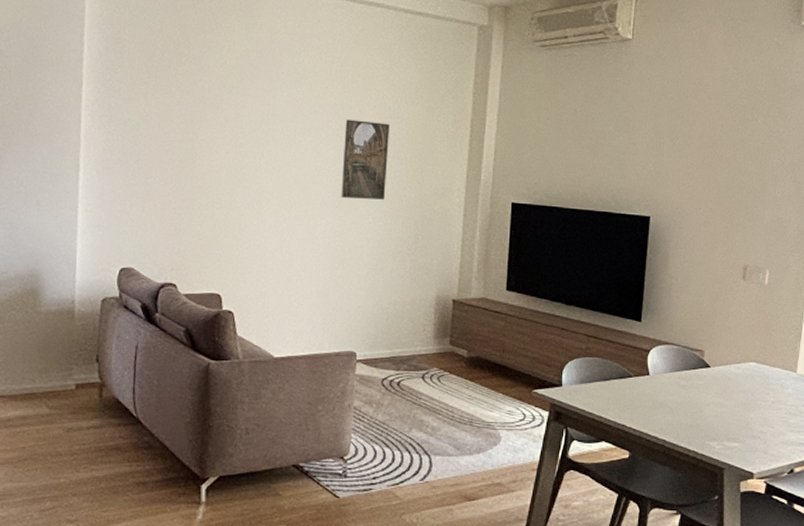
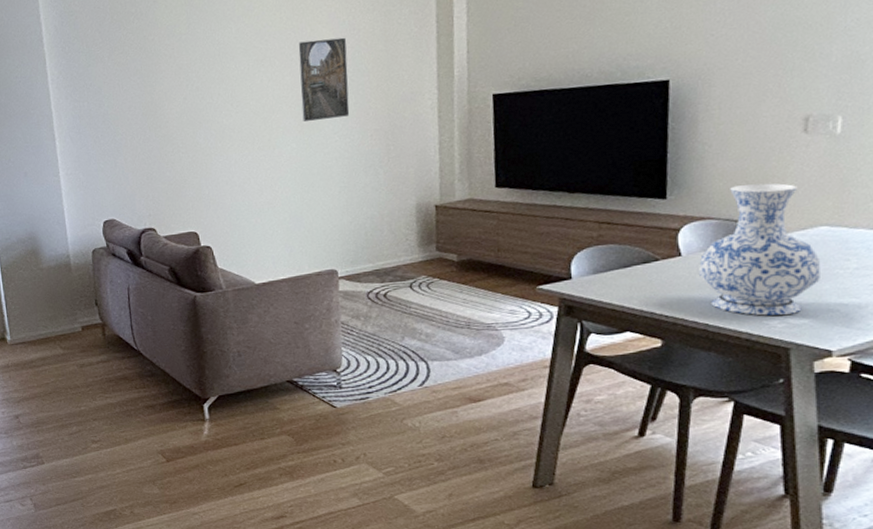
vase: none [661,317,748,437] -> present [698,183,820,316]

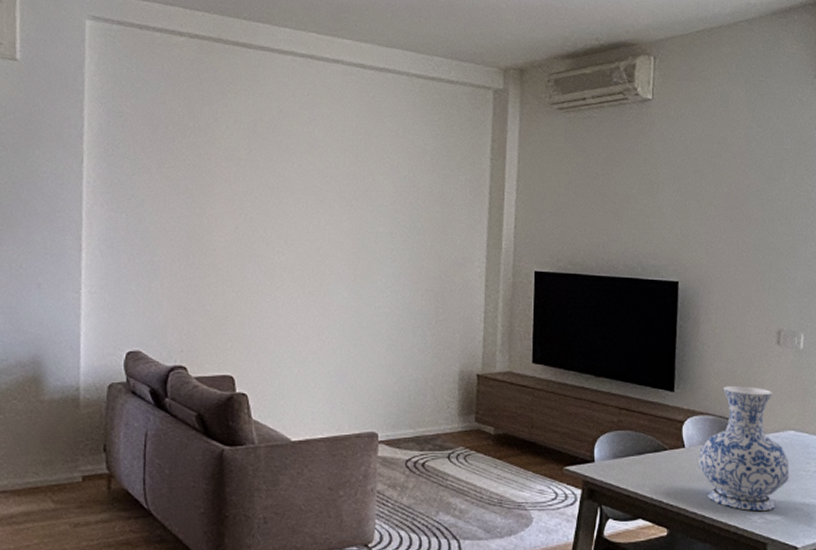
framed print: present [298,37,350,122] -> none [357,189,405,272]

